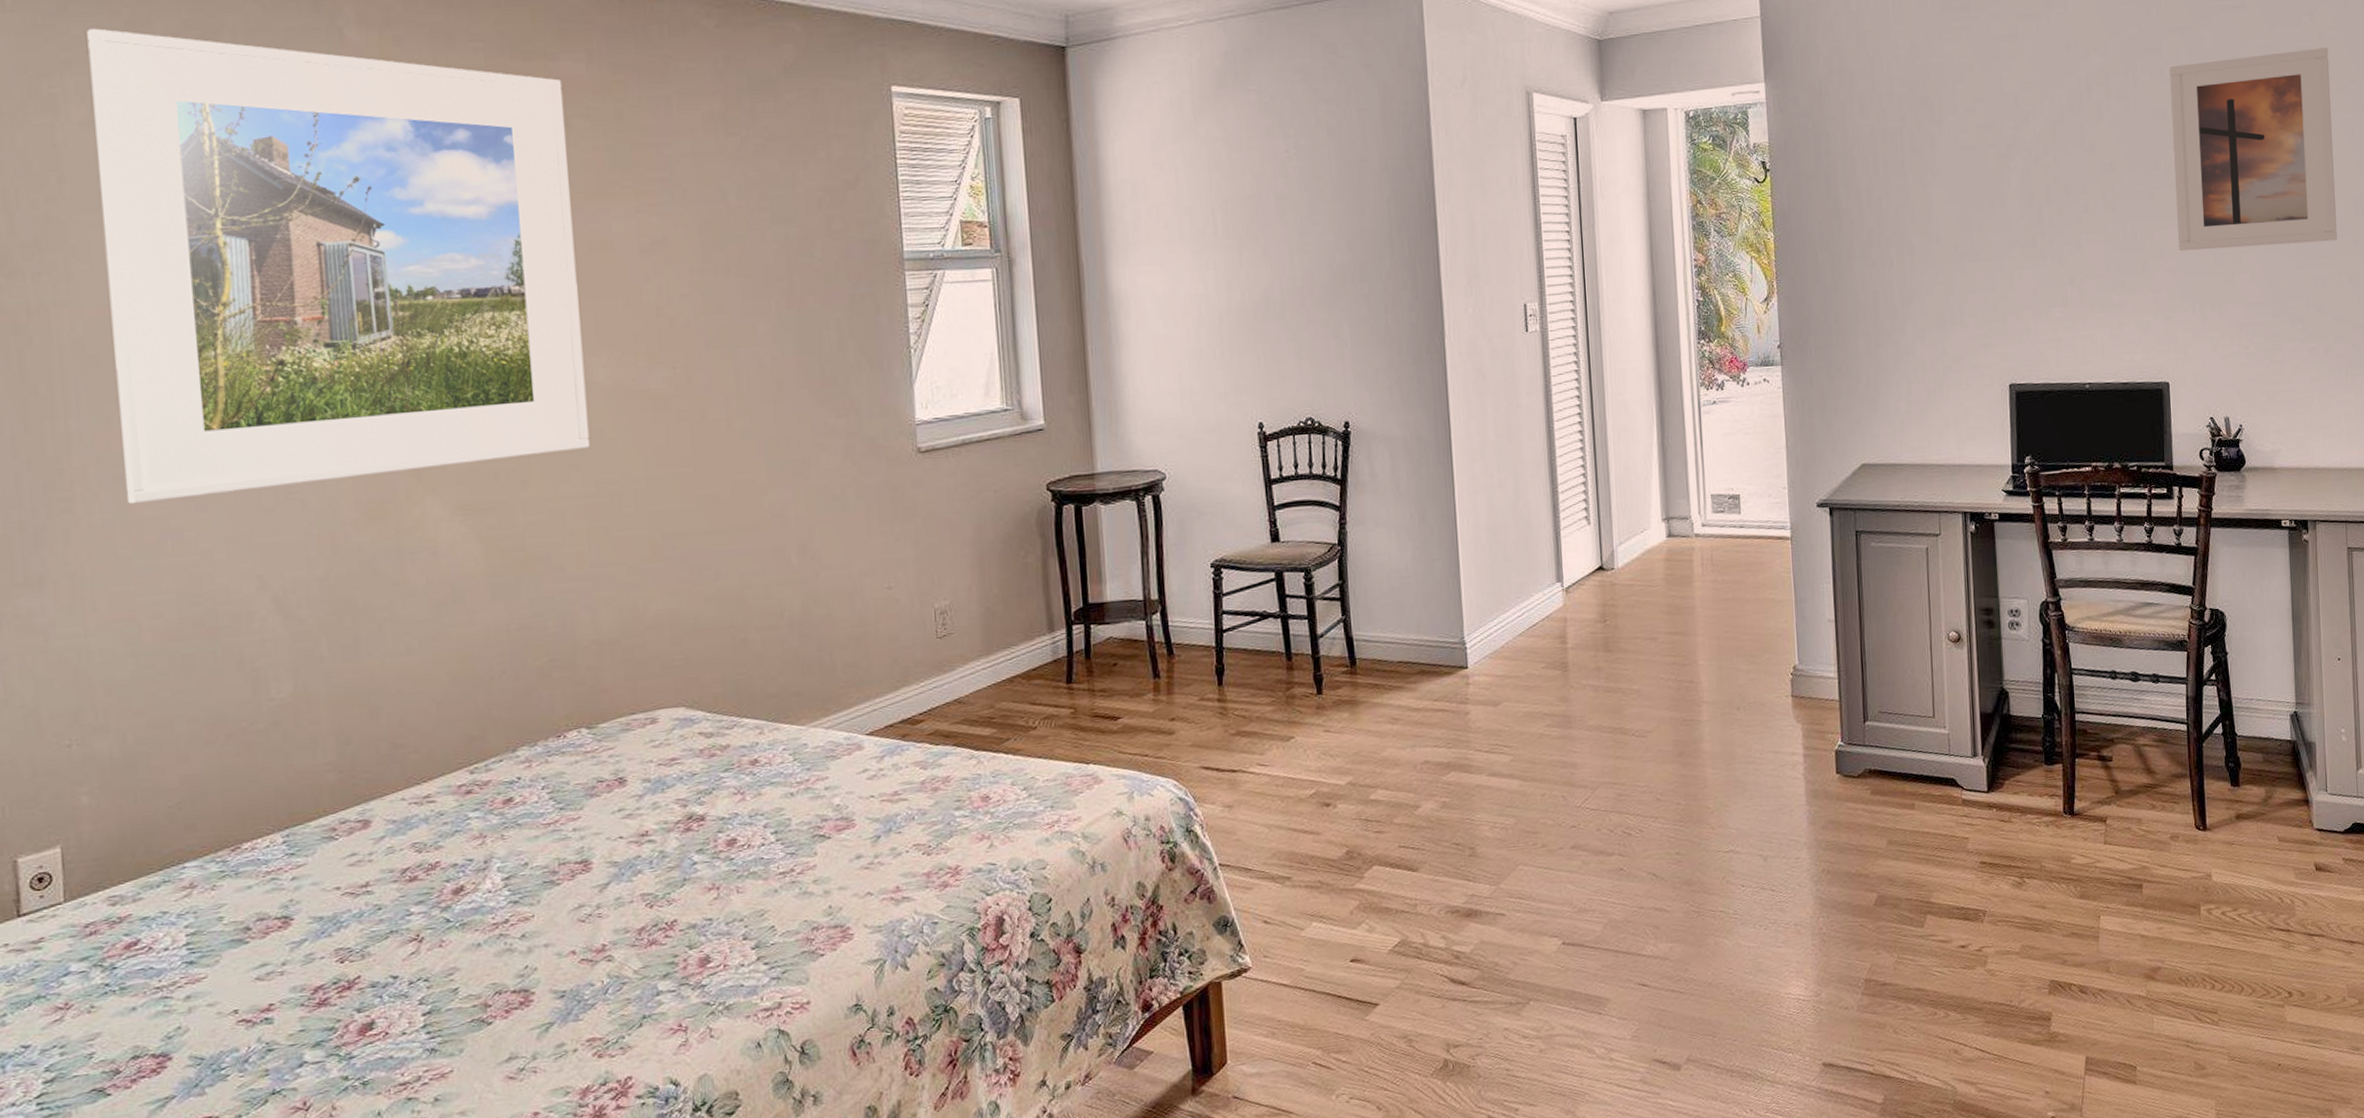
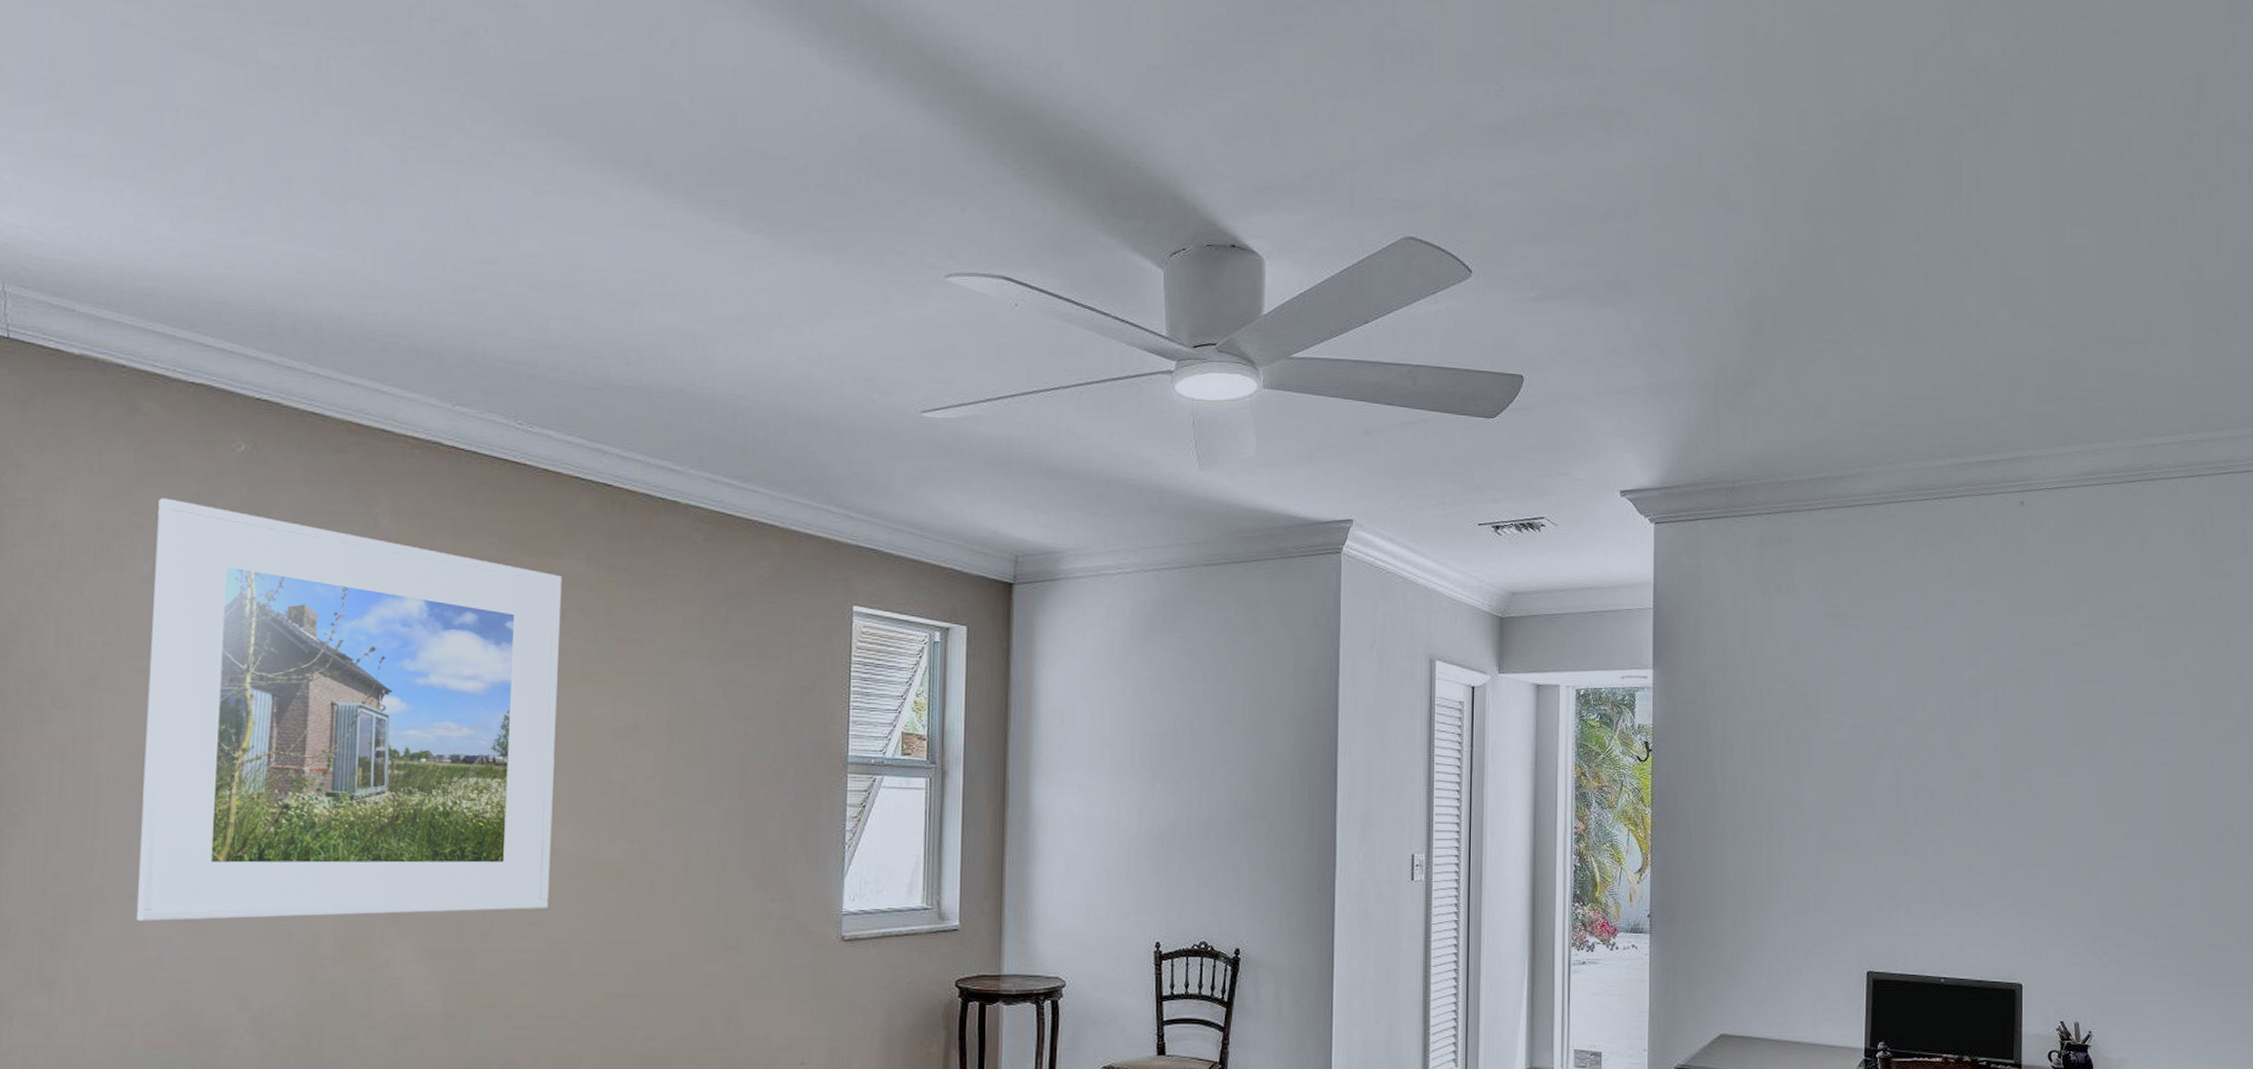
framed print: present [2169,48,2337,252] -> none [2038,680,2194,864]

